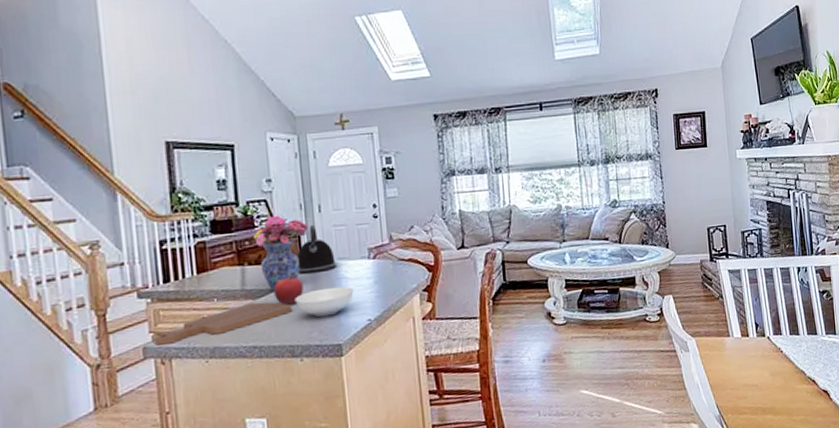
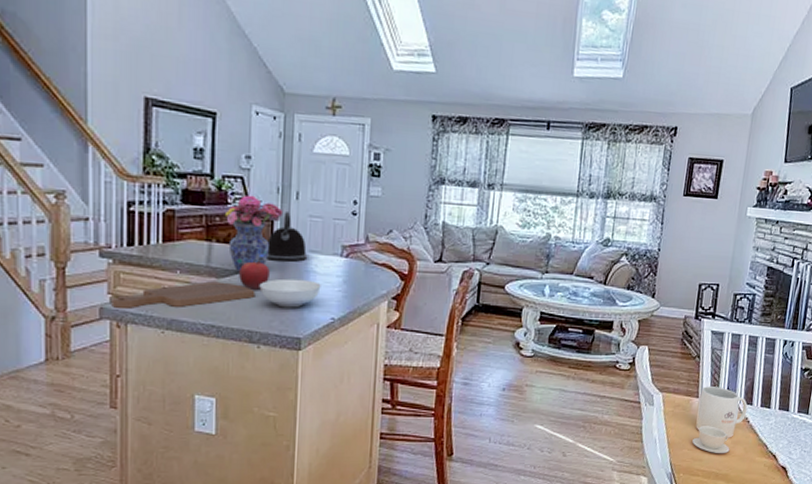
mug: none [730,322,779,371] -> present [695,386,748,438]
teacup: none [733,362,770,389] -> present [692,426,730,453]

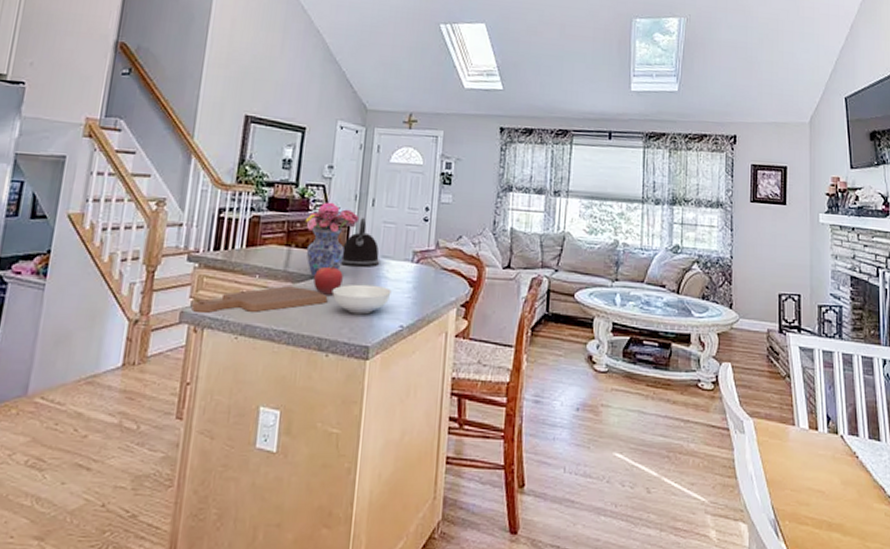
teacup: present [692,426,730,453] -> none [795,460,841,496]
mug: present [695,386,748,438] -> none [795,412,854,477]

